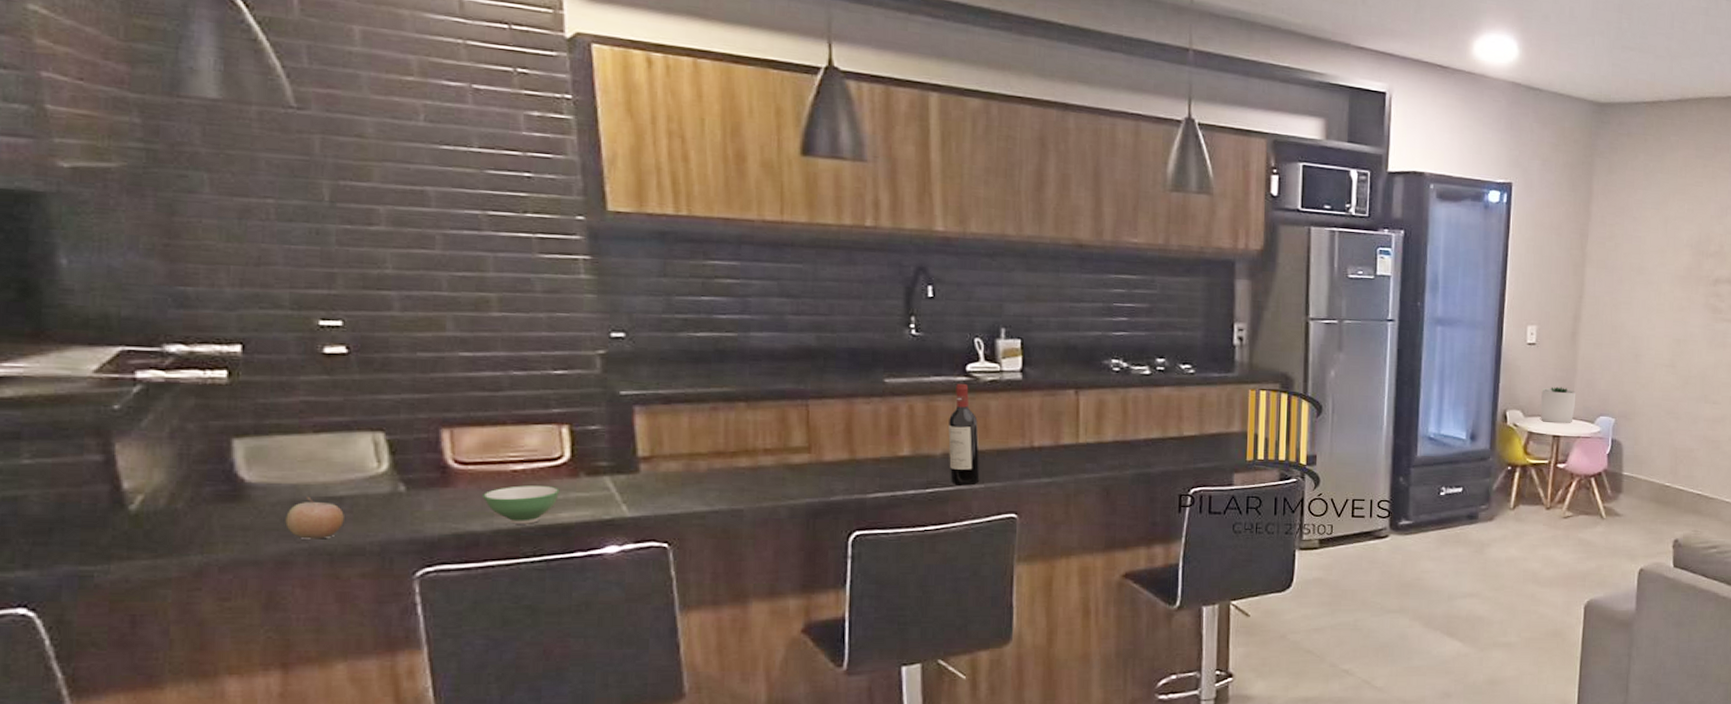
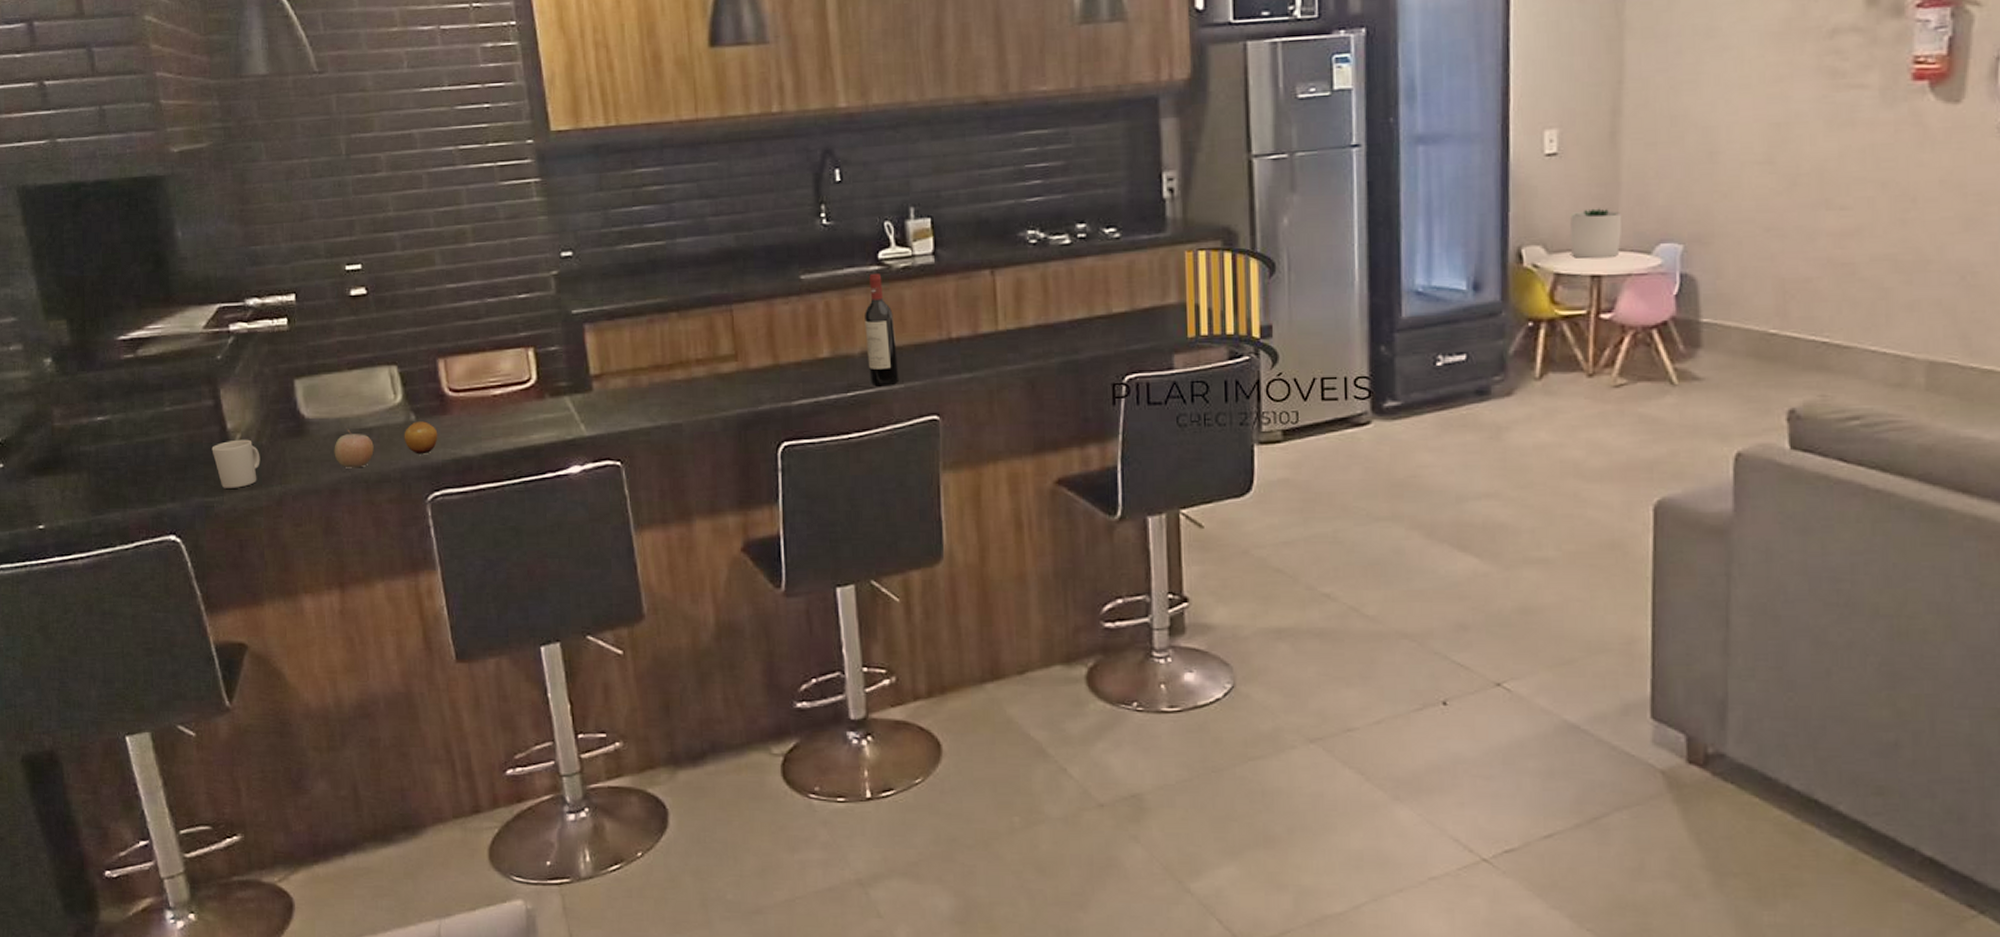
mug: none [95,501,173,556] -> present [211,439,260,488]
fruit: none [387,493,435,528] -> present [404,421,438,455]
bowl: present [483,485,560,524] -> none [472,408,530,448]

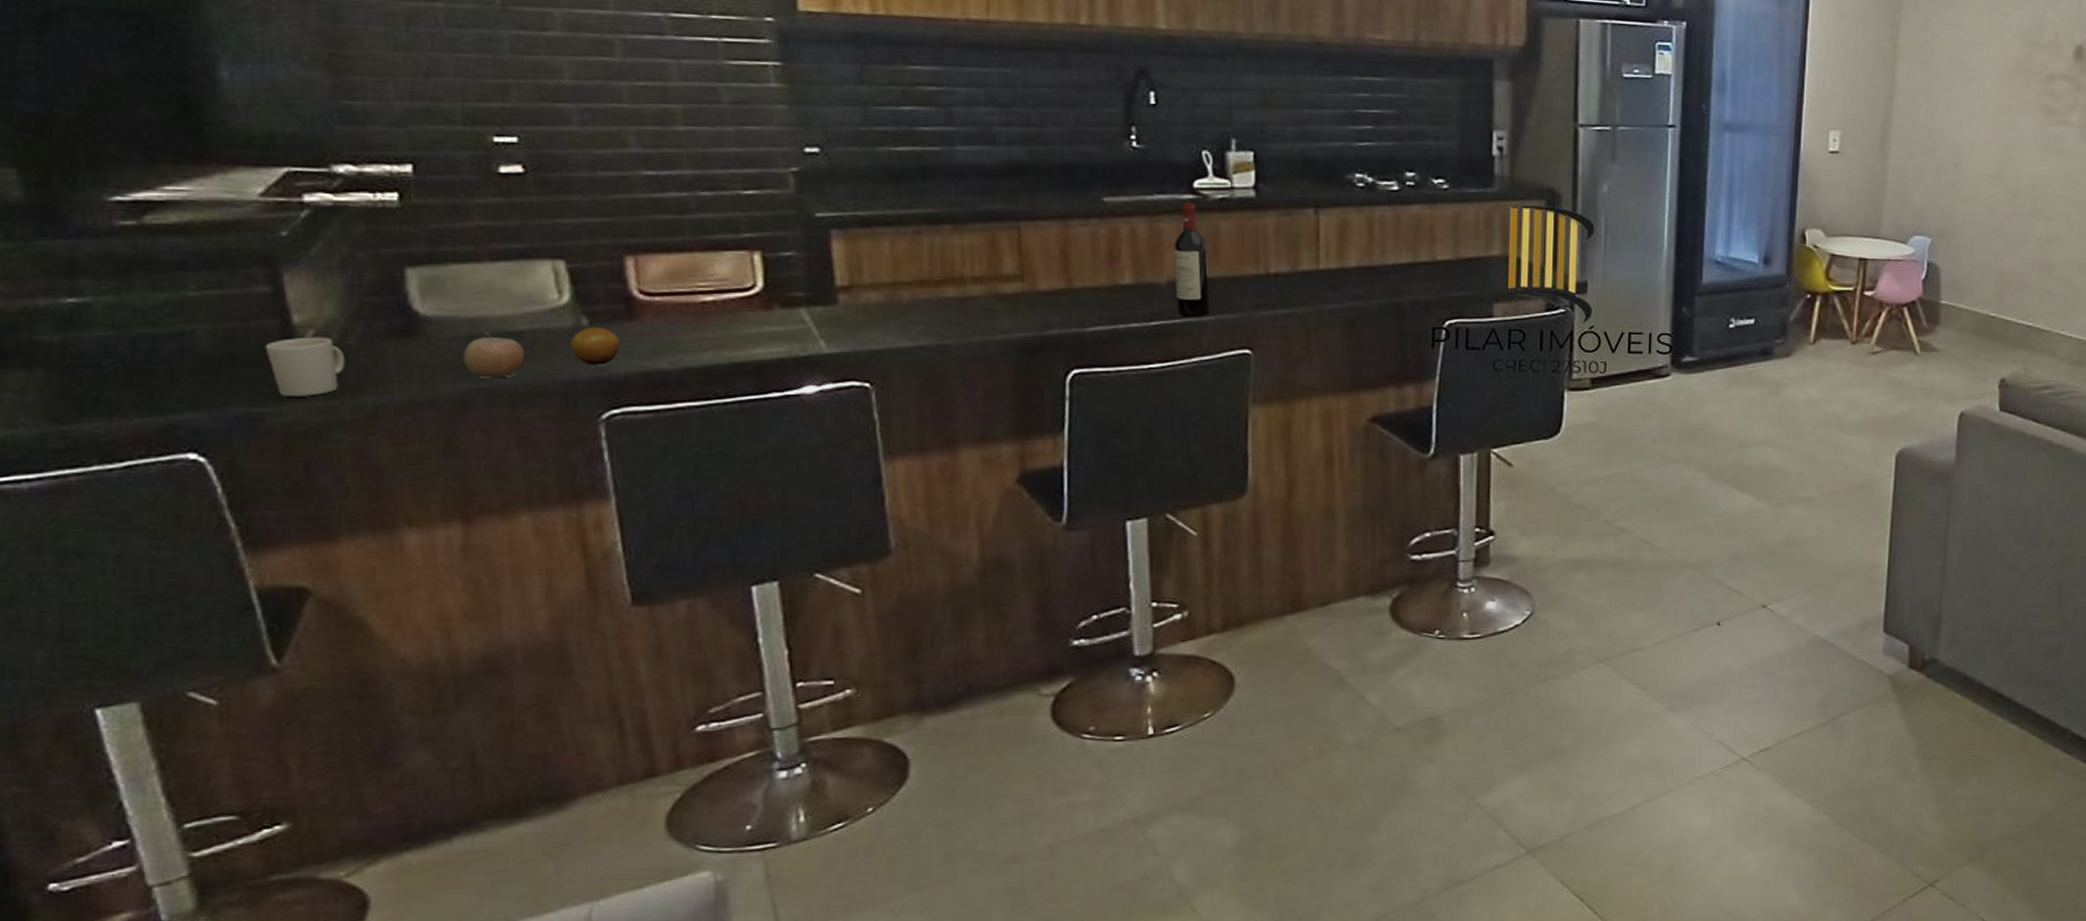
planter: present [1569,208,1623,260] -> none [1844,201,1886,245]

